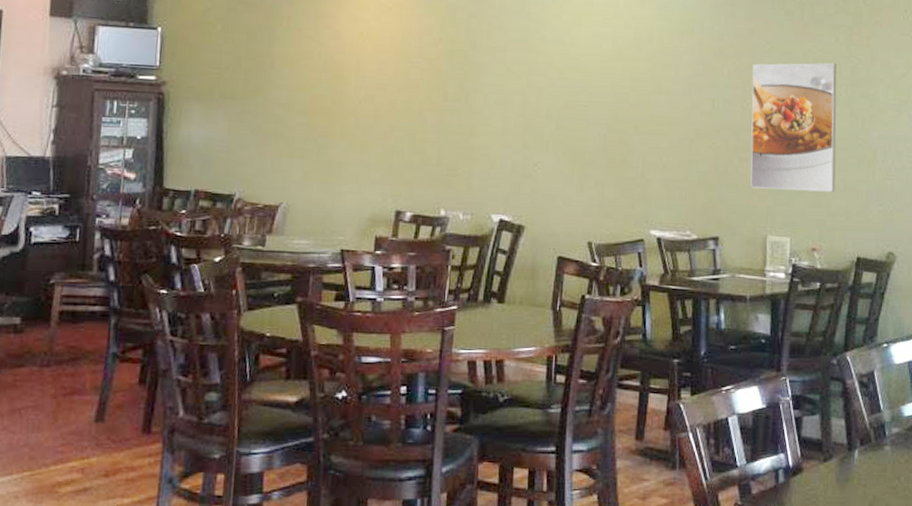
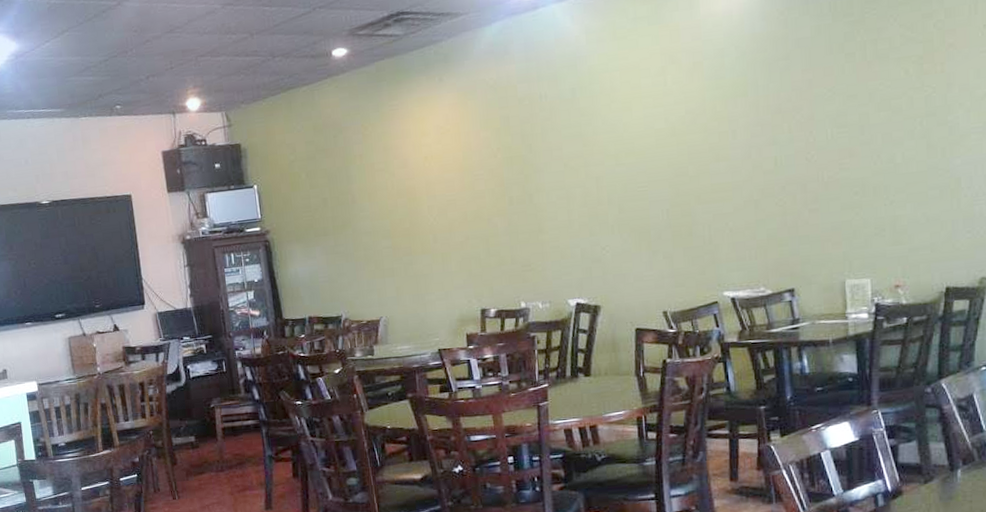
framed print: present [750,62,837,192] -> none [814,96,917,237]

